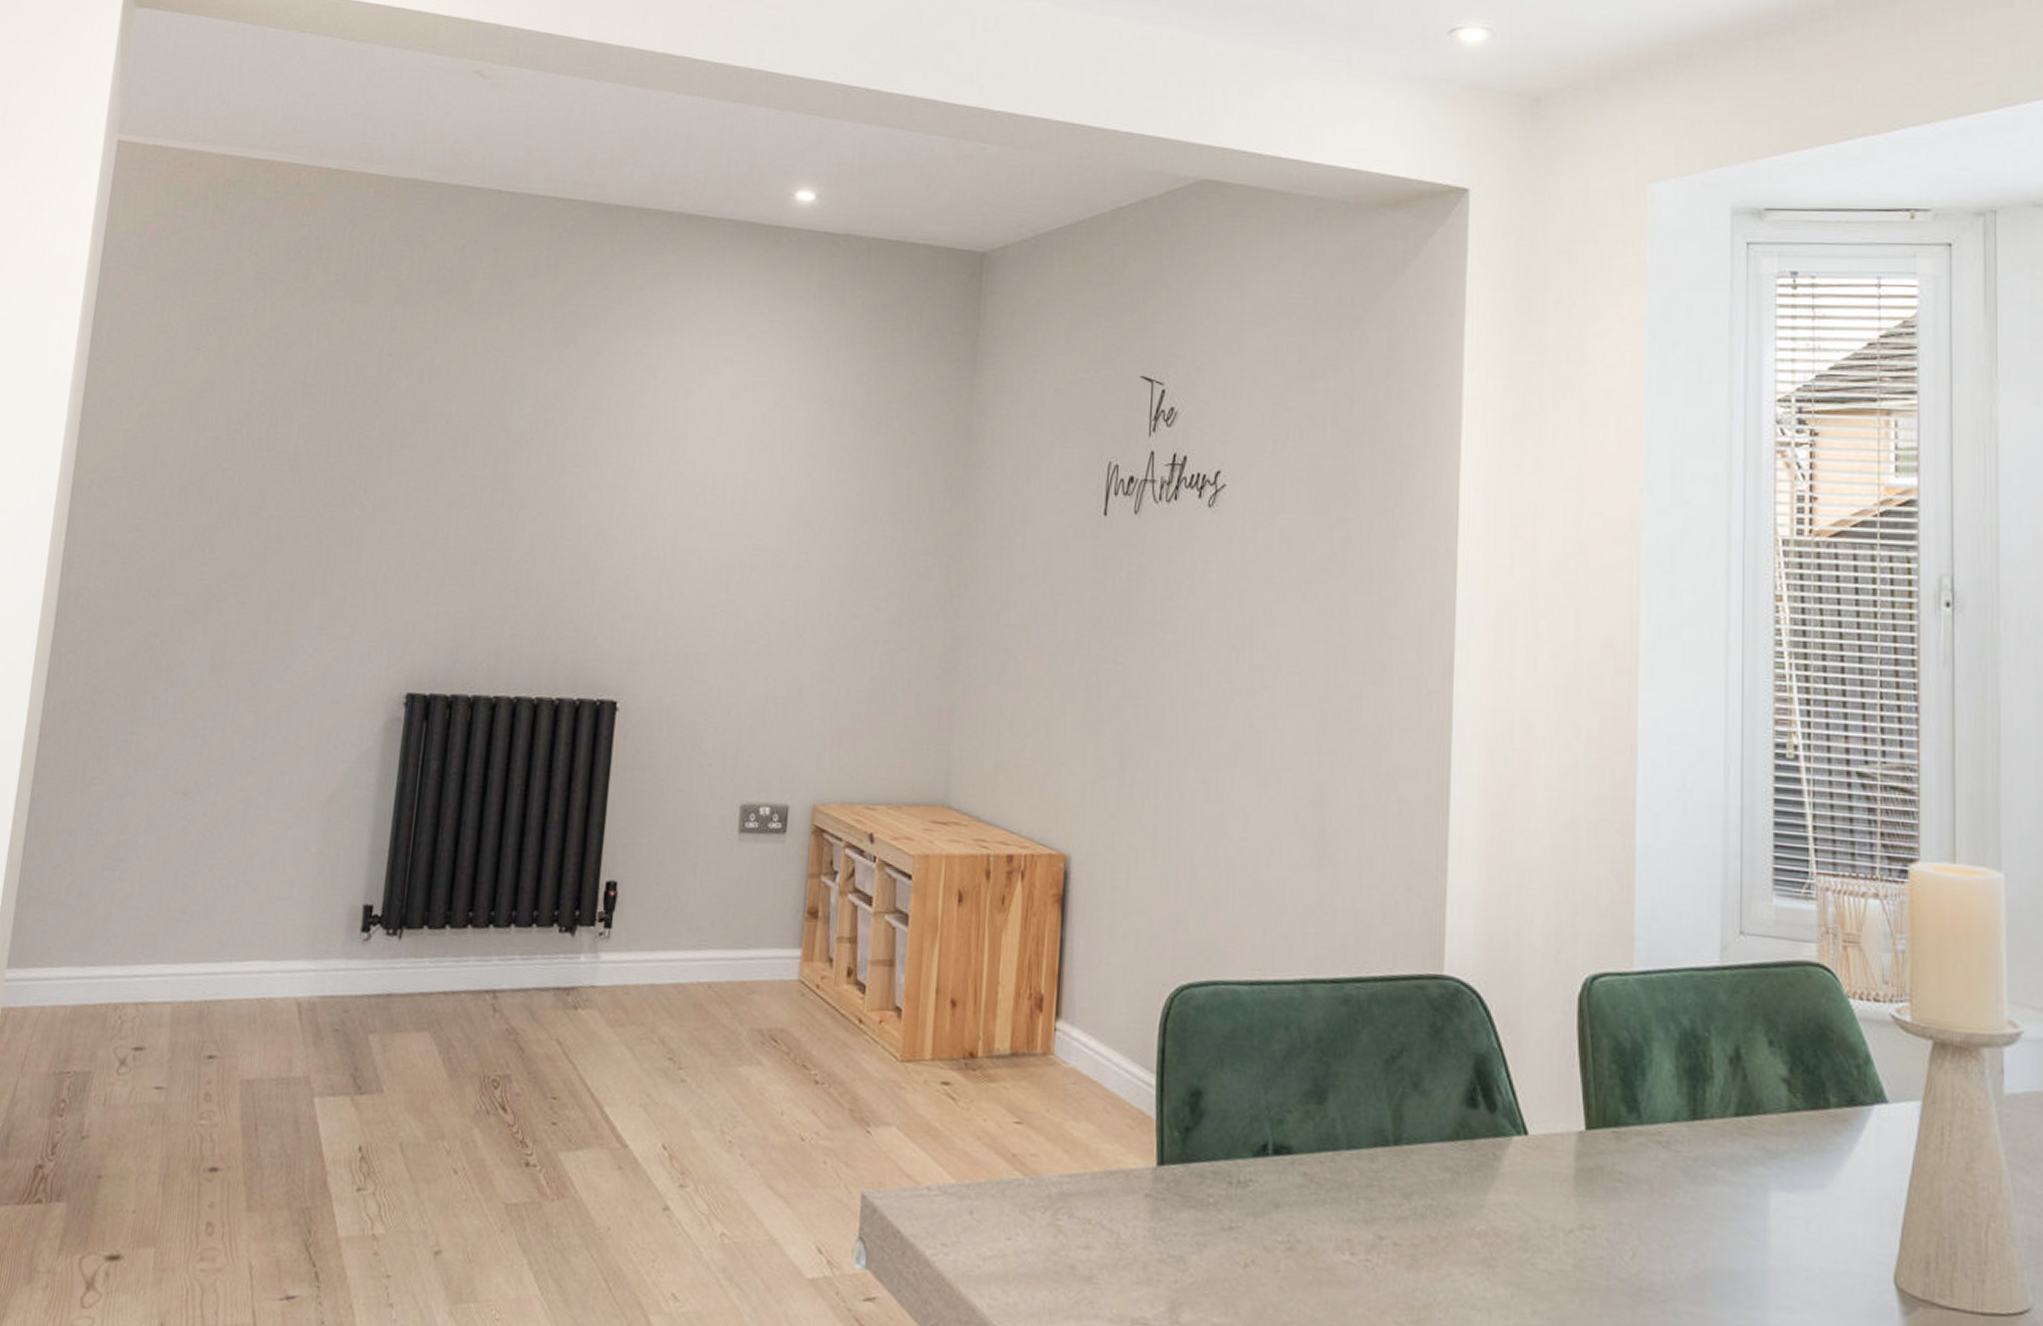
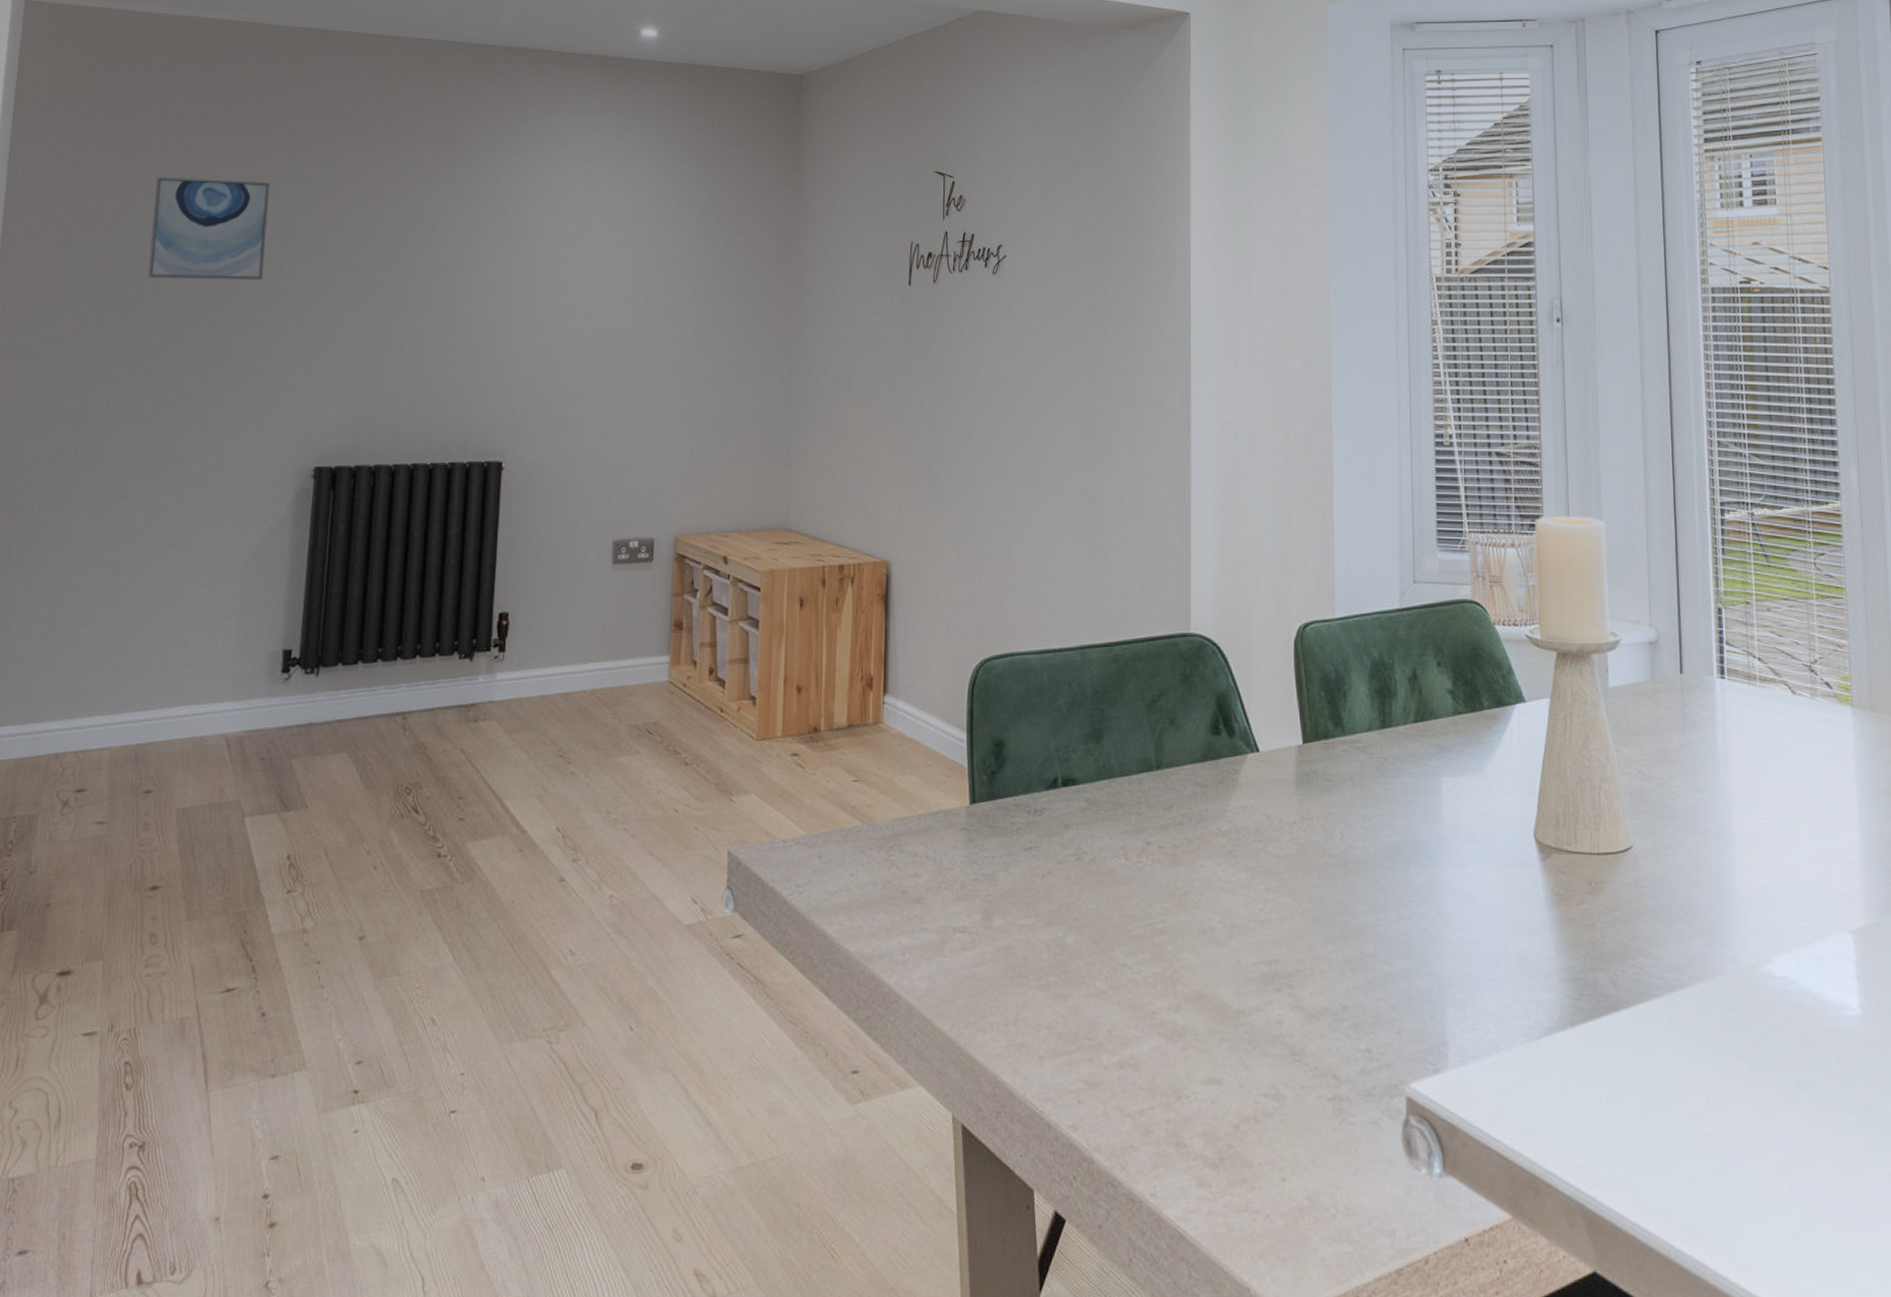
wall art: none [235,346,371,471] -> present [148,177,270,280]

